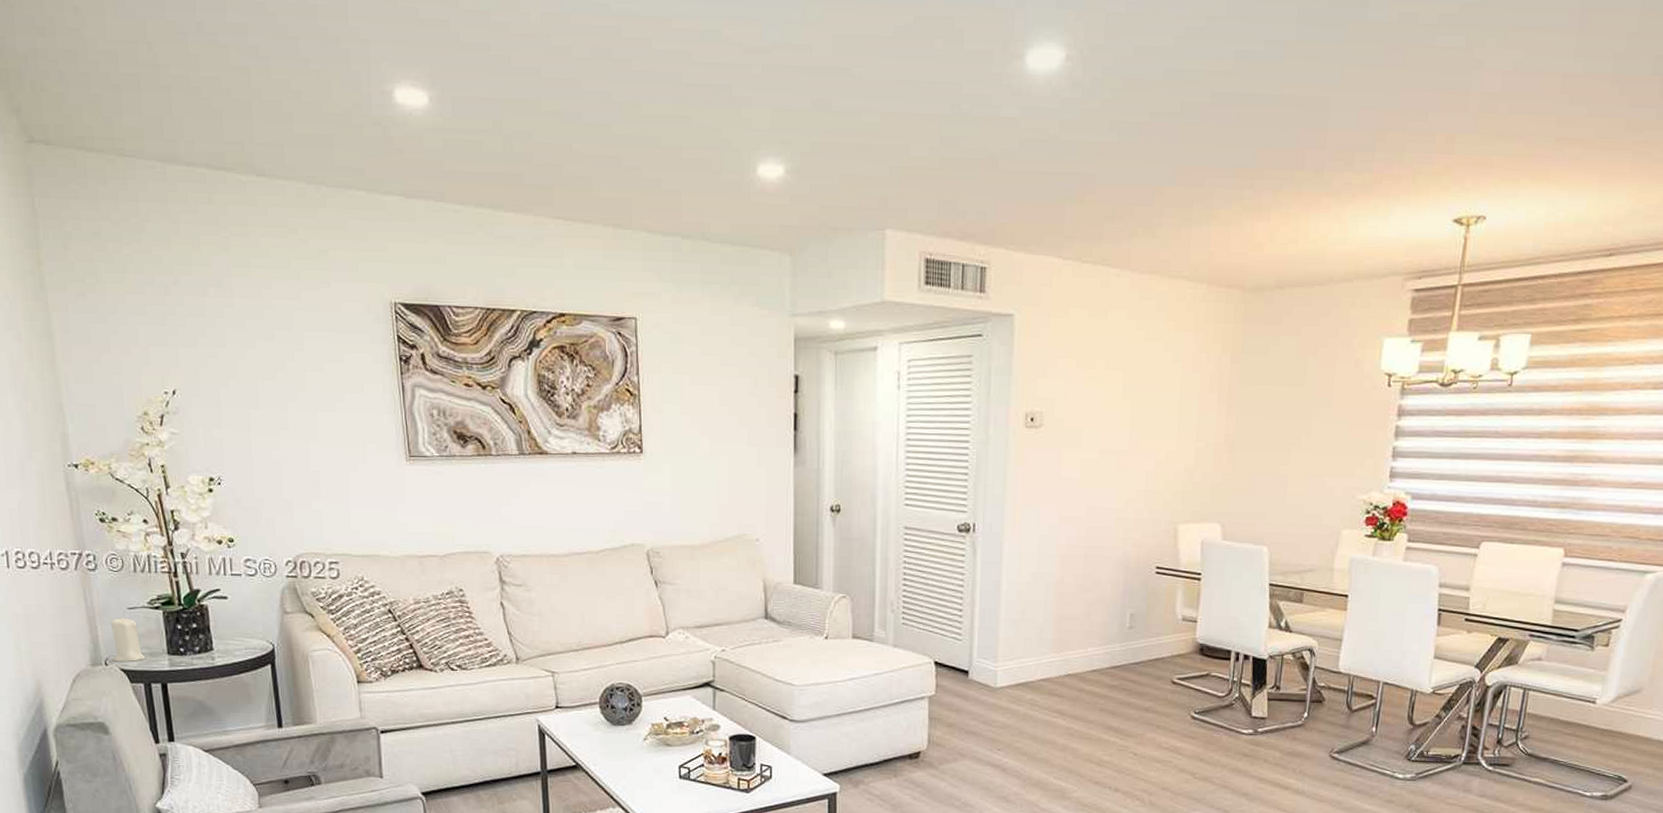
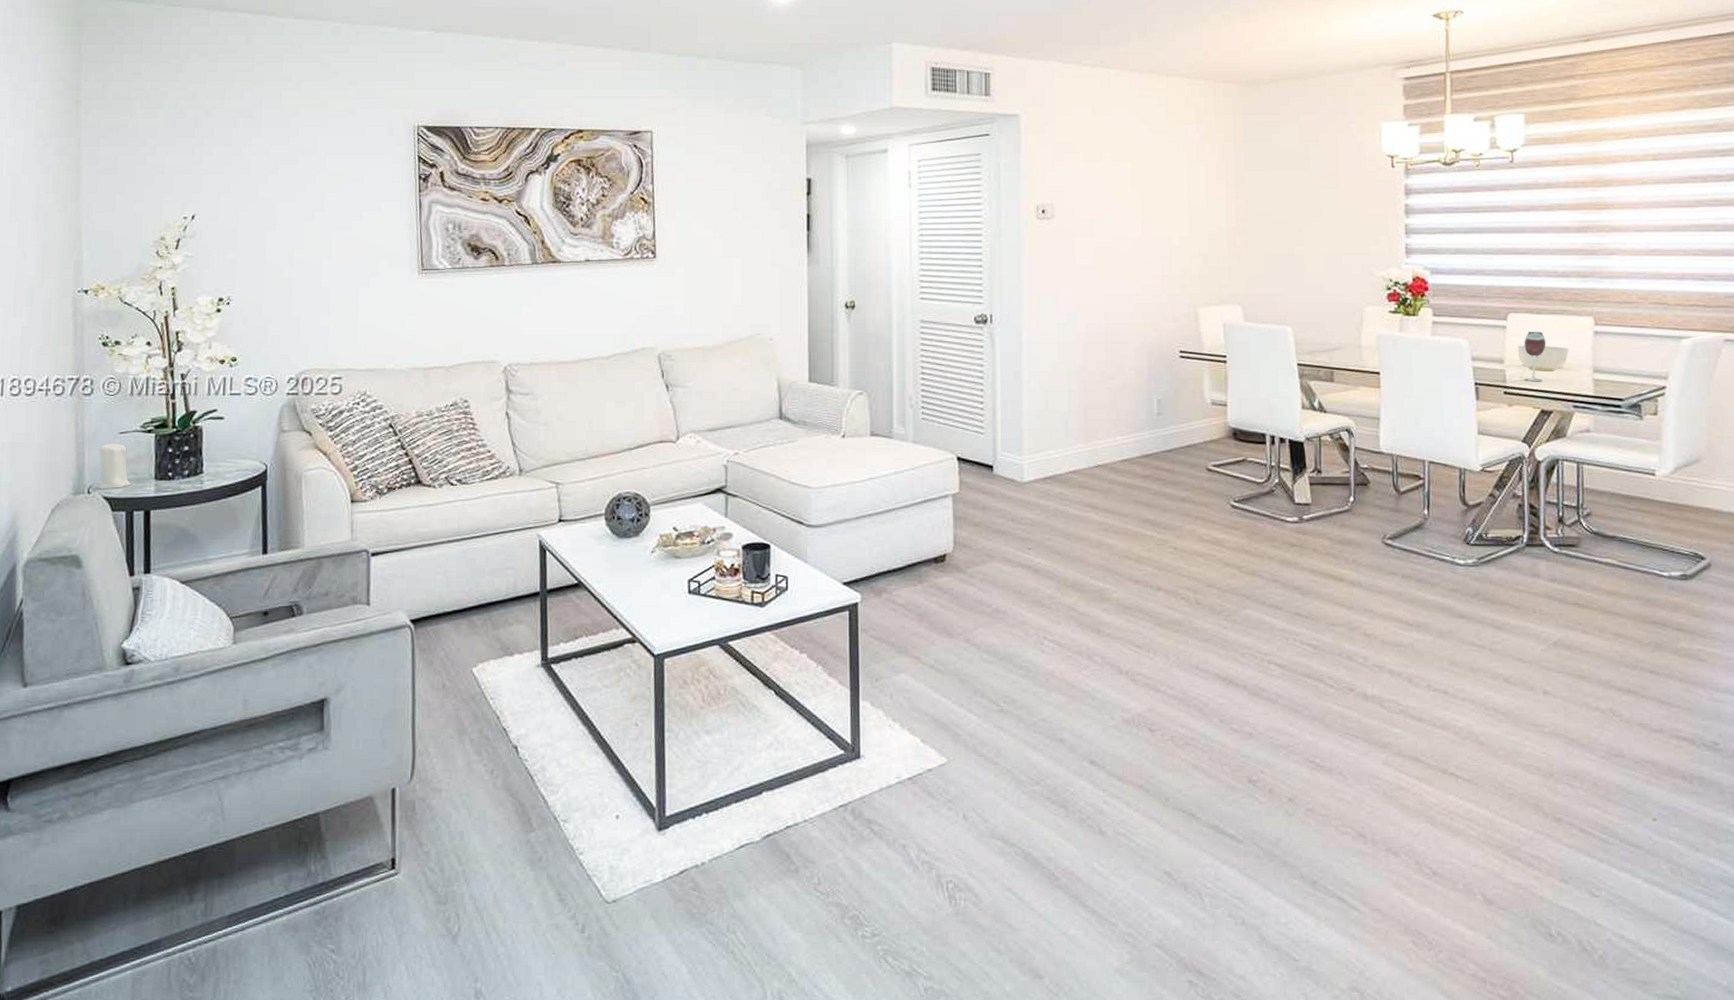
bowl: none [1484,573,1535,602] -> present [1517,345,1570,372]
wineglass: none [1487,561,1514,611] -> present [1524,332,1546,382]

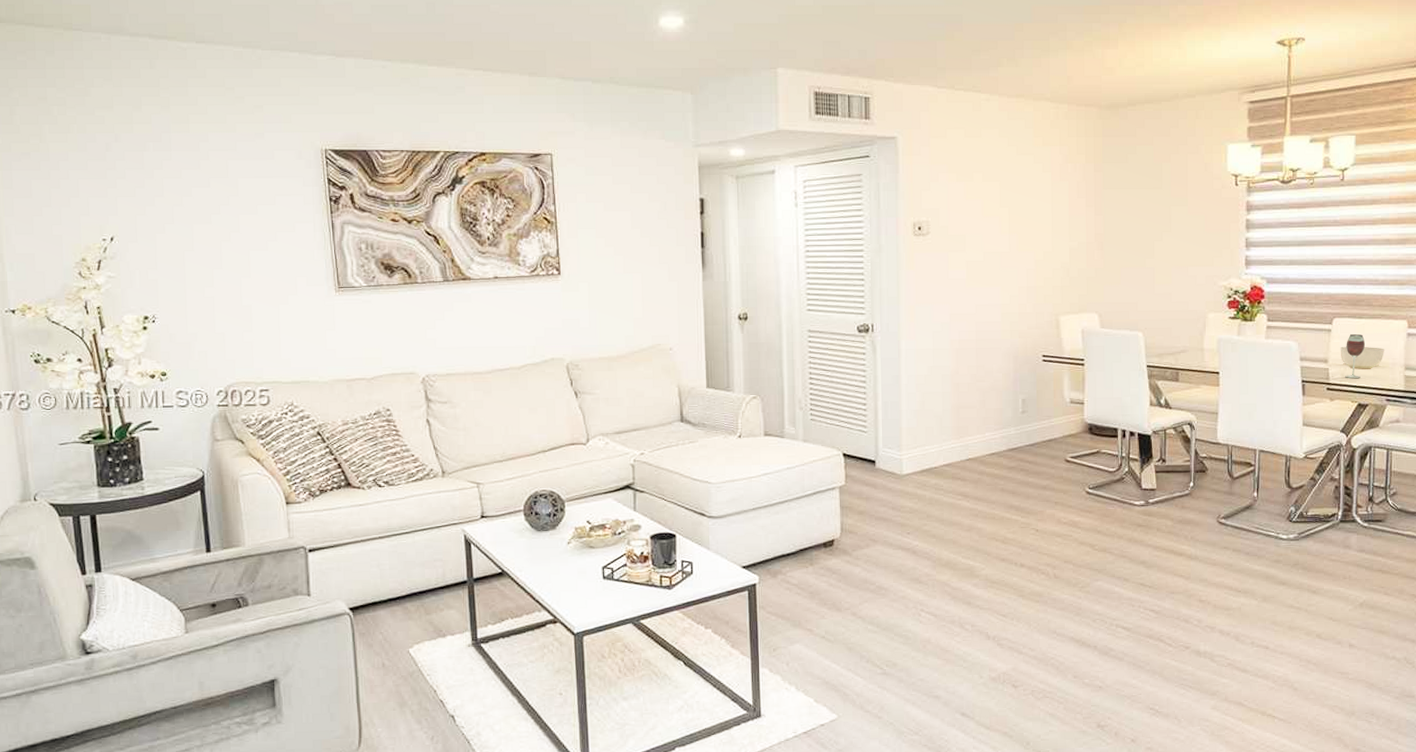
candle: present [96,442,131,490] -> none [41,453,75,497]

